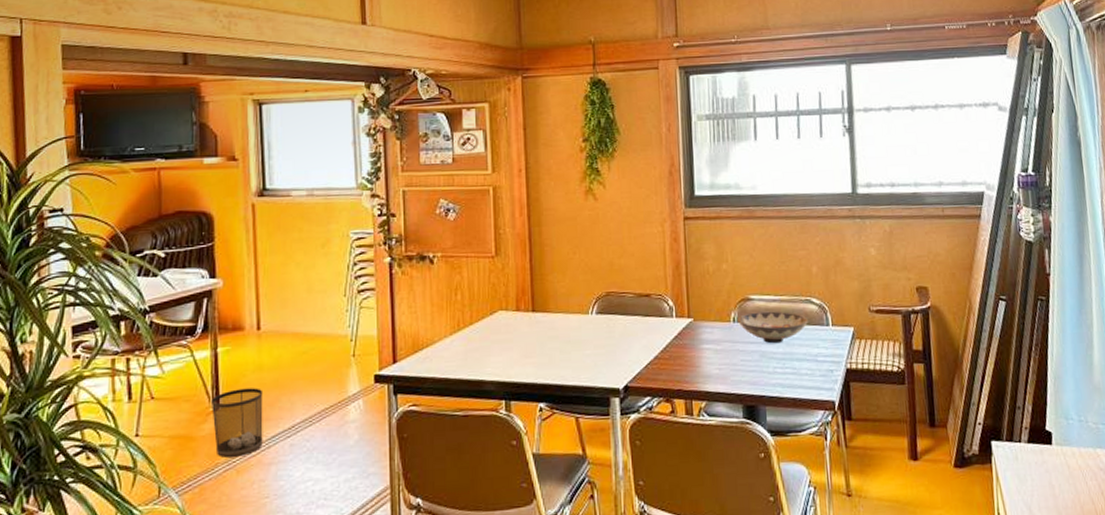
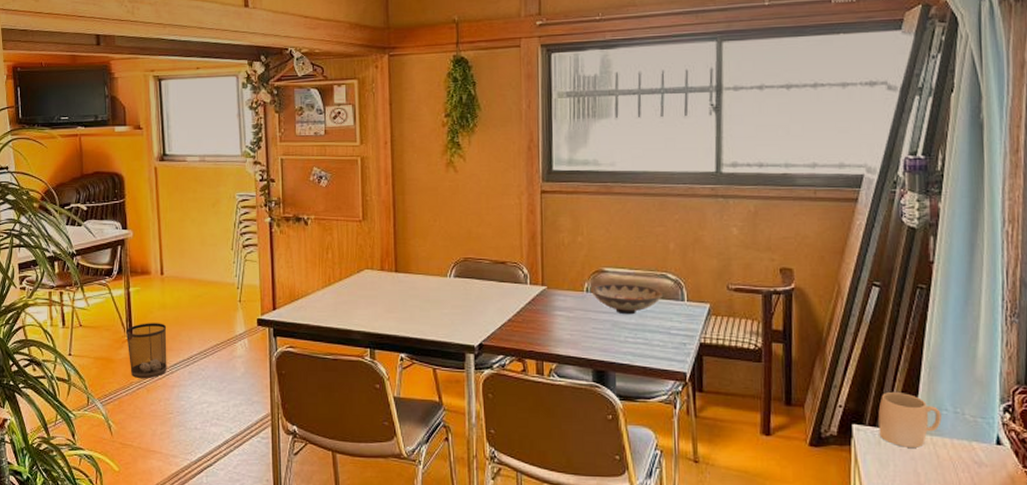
mug: none [1013,404,1069,461] -> present [878,391,942,448]

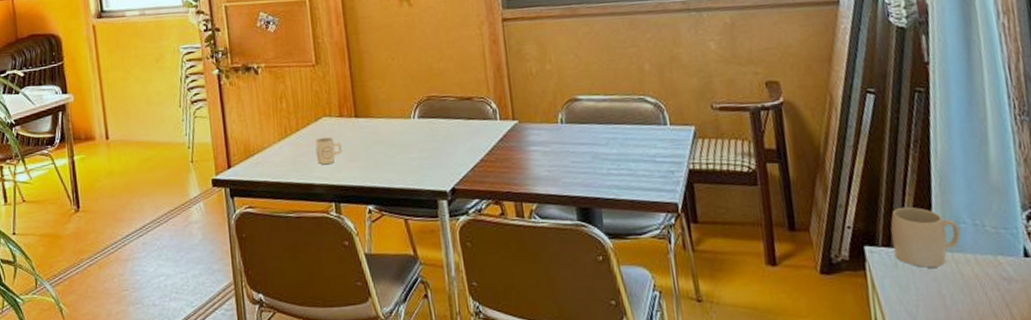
waste bin: present [125,323,167,378] -> none [72,191,119,254]
mug: none [356,288,380,314] -> present [315,137,342,165]
bowl: present [591,284,662,315] -> none [565,111,643,145]

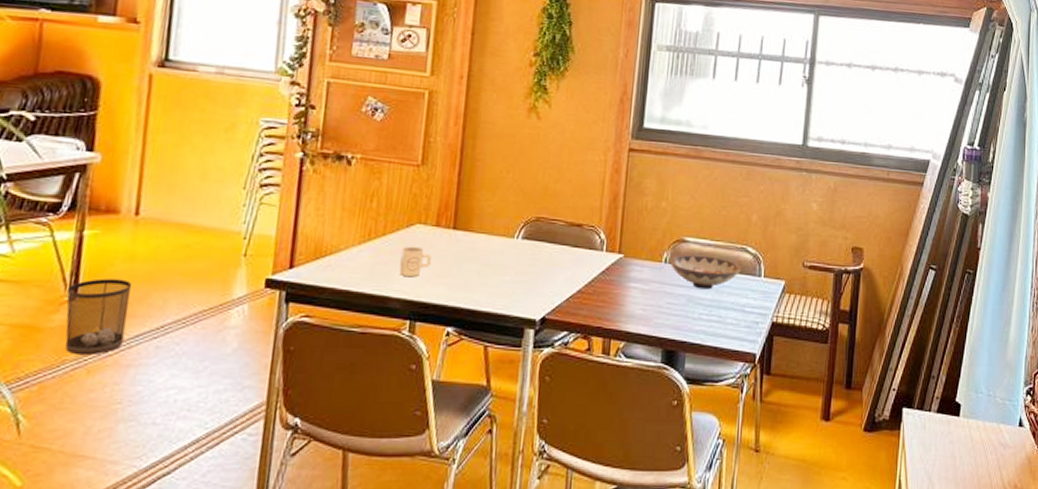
waste bin: none [72,191,119,254] -> present [65,278,133,354]
bowl: none [565,111,643,145] -> present [669,255,741,290]
mug: present [890,206,961,268] -> none [925,374,977,431]

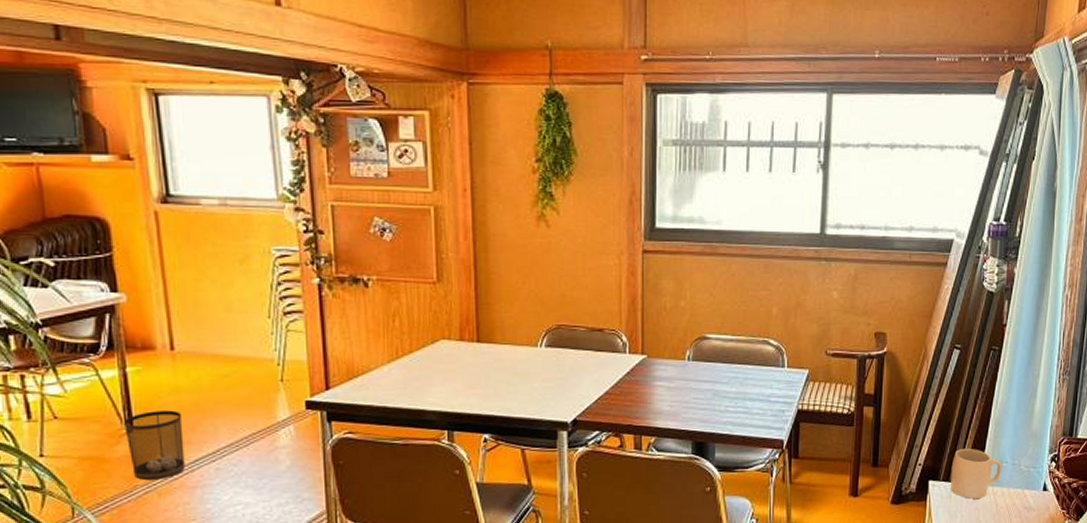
mug: present [399,246,431,278] -> none [430,361,460,391]
bowl: present [669,255,741,290] -> none [693,351,764,383]
mug: none [925,374,977,431] -> present [951,448,1002,499]

